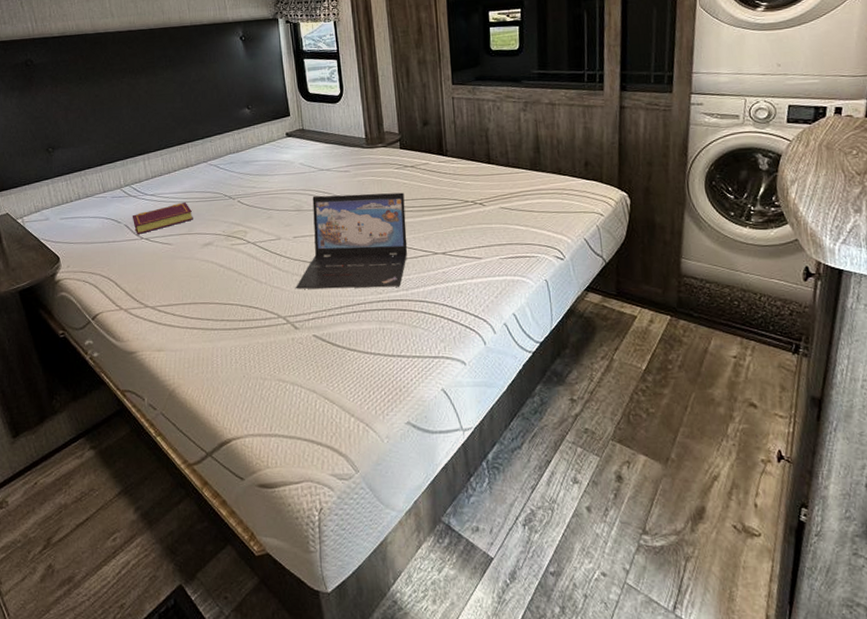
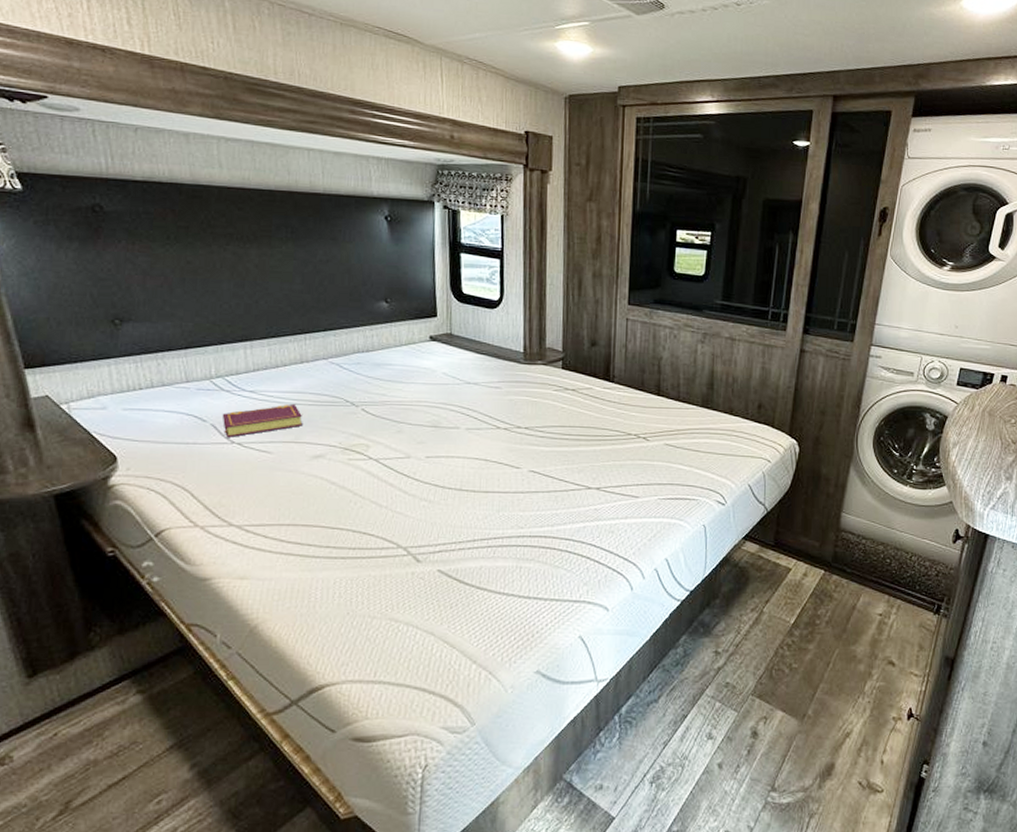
laptop: present [295,192,408,289] -> none [421,411,561,522]

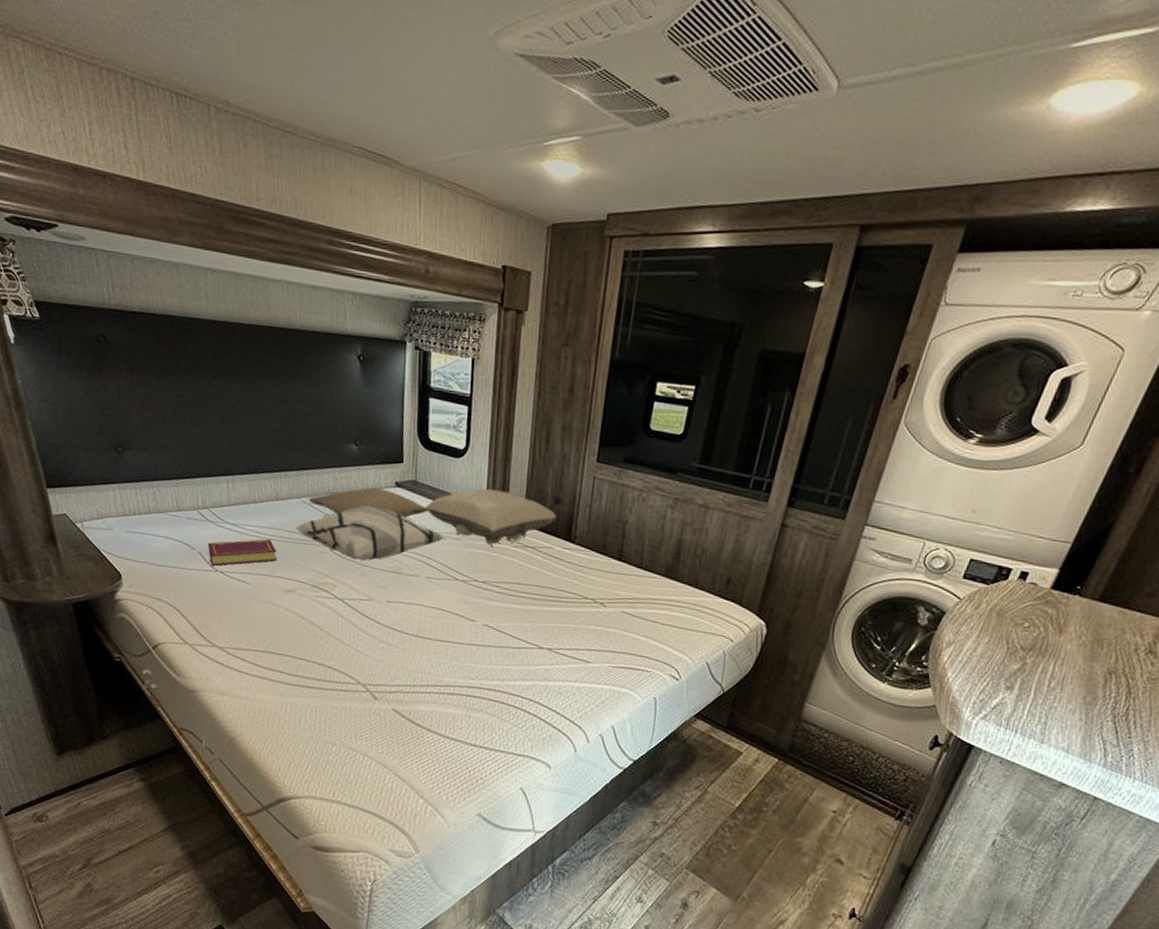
decorative pillow: none [322,361,484,418] -> present [295,505,445,561]
pillow: none [337,343,465,372] -> present [309,487,428,518]
pillow: none [462,336,594,392] -> present [425,488,556,547]

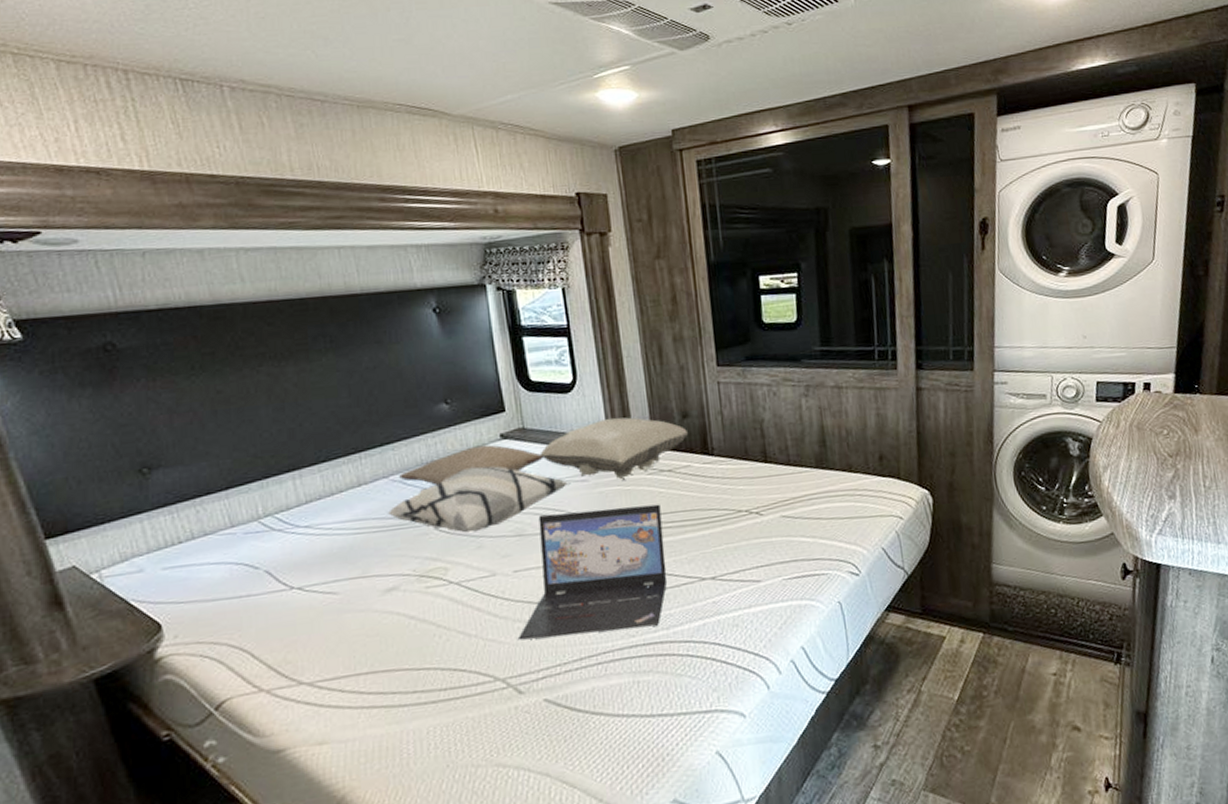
book: present [207,538,277,566] -> none [276,533,369,583]
laptop: none [380,559,518,676] -> present [517,504,667,641]

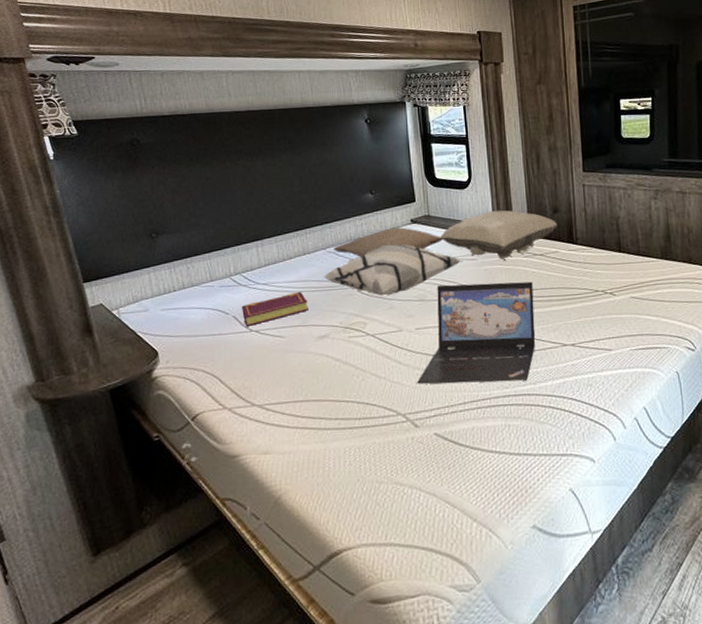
book: none [276,533,369,583] -> present [241,291,309,326]

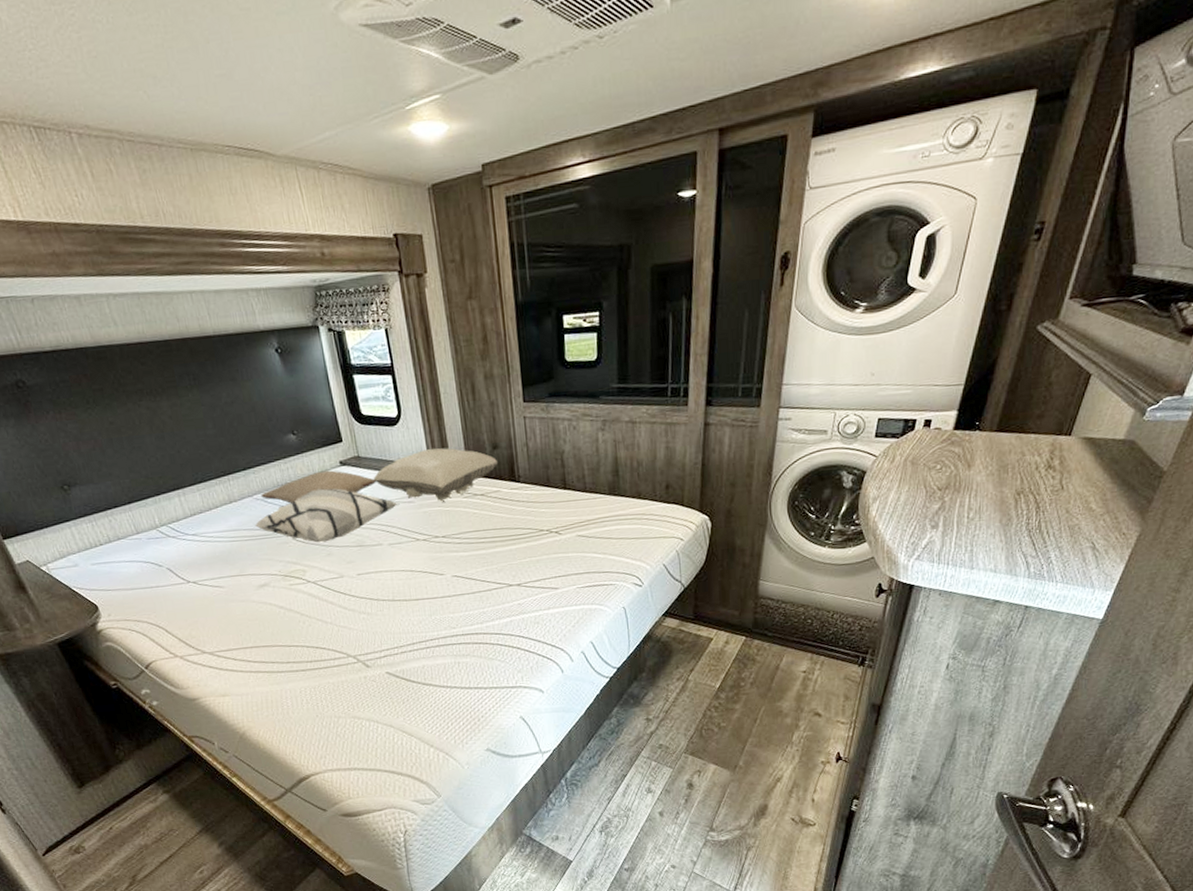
book: present [241,291,309,326] -> none [173,541,244,578]
laptop: present [416,281,536,384] -> none [363,523,481,628]

